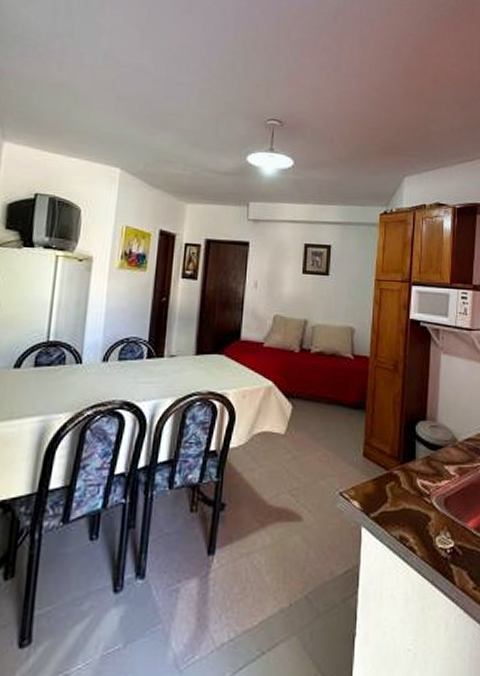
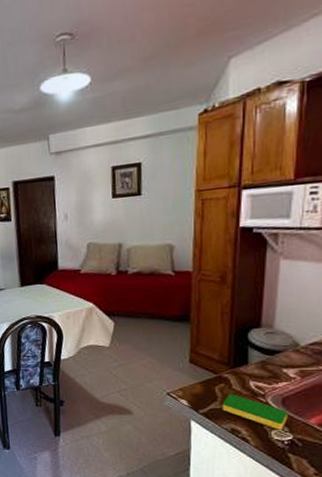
dish sponge: none [392,494,449,536] -> present [222,394,288,430]

